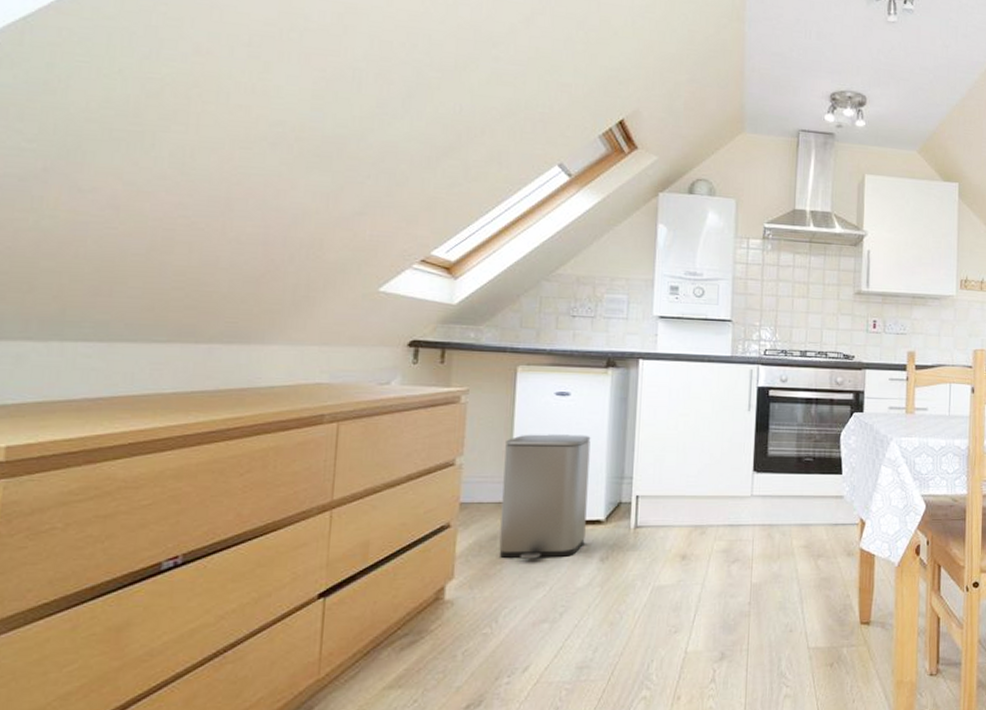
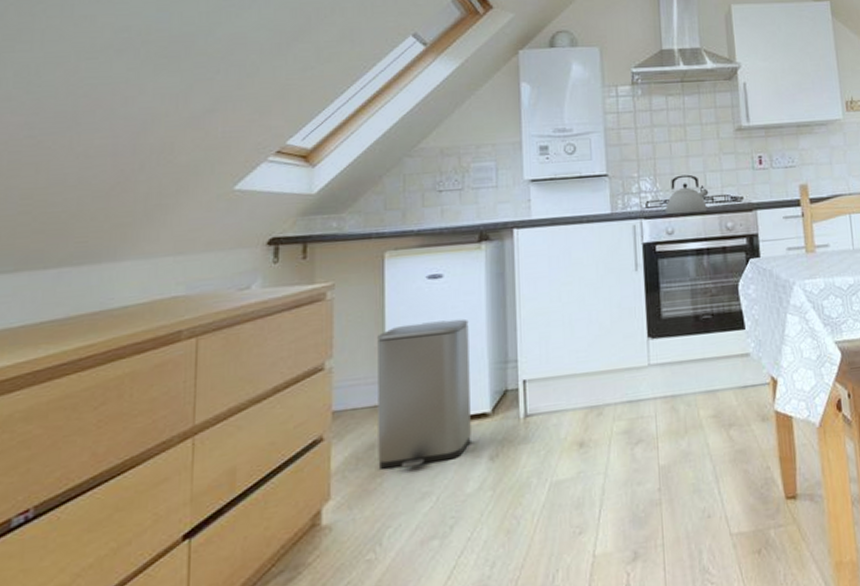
kettle: none [782,329,824,365] -> present [665,174,709,215]

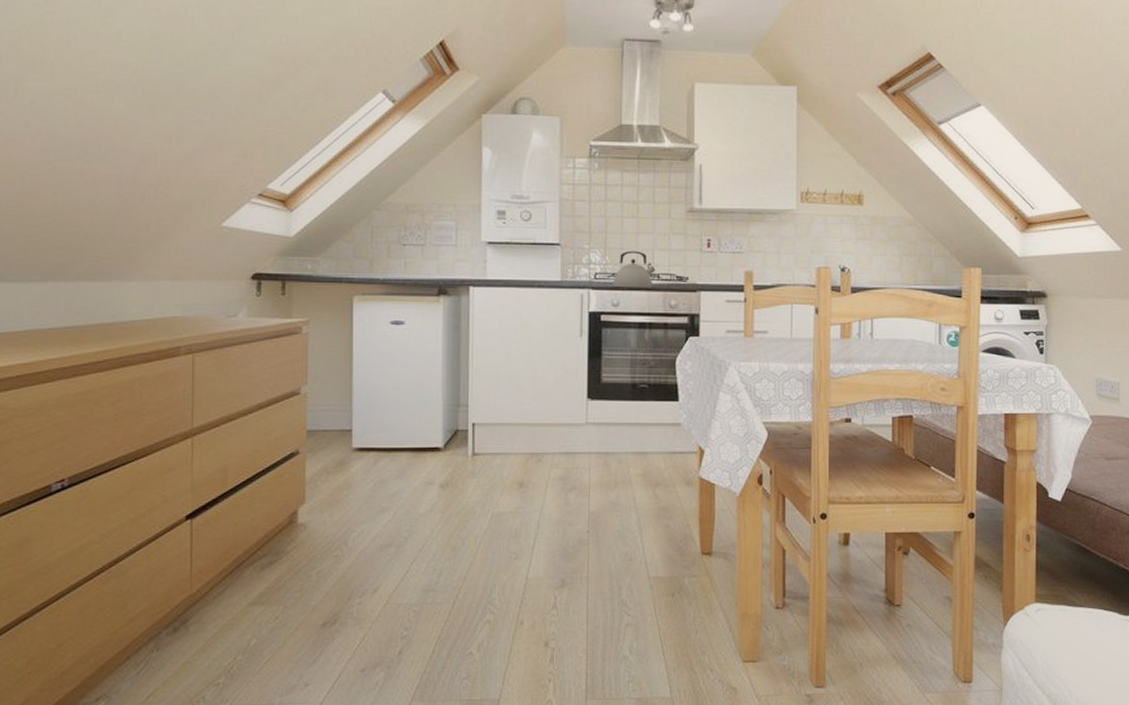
pedal bin: present [378,319,471,470] -> none [345,363,426,485]

